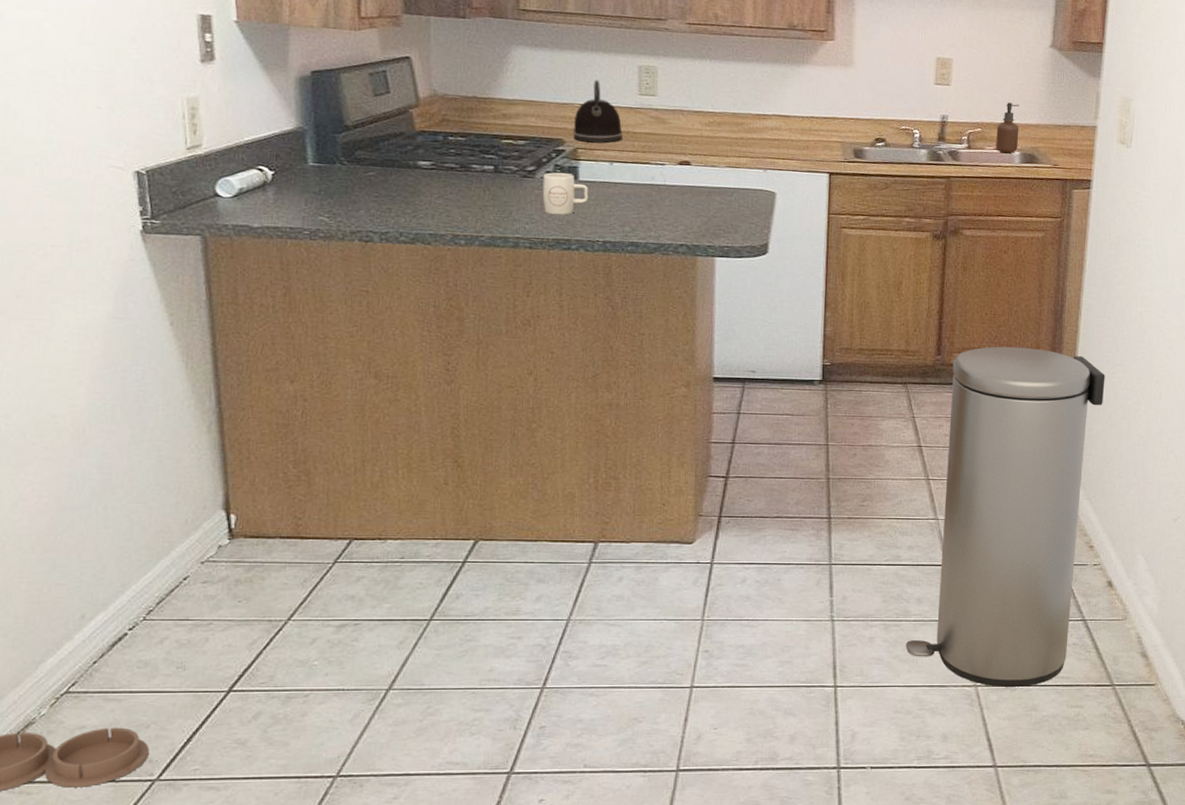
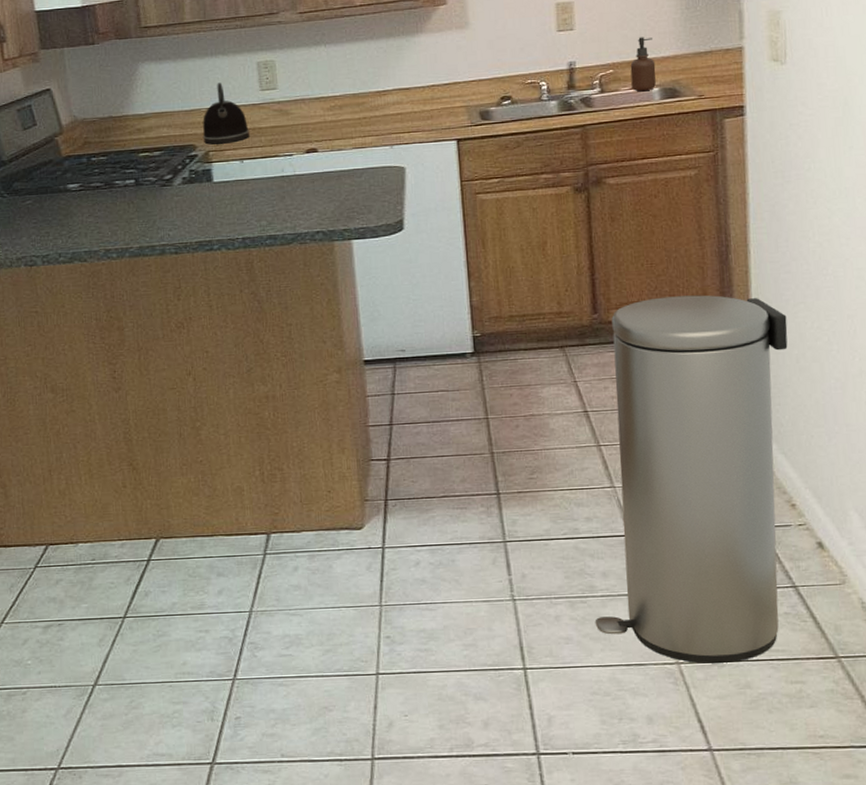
mug: present [542,172,589,216] -> none [180,177,224,219]

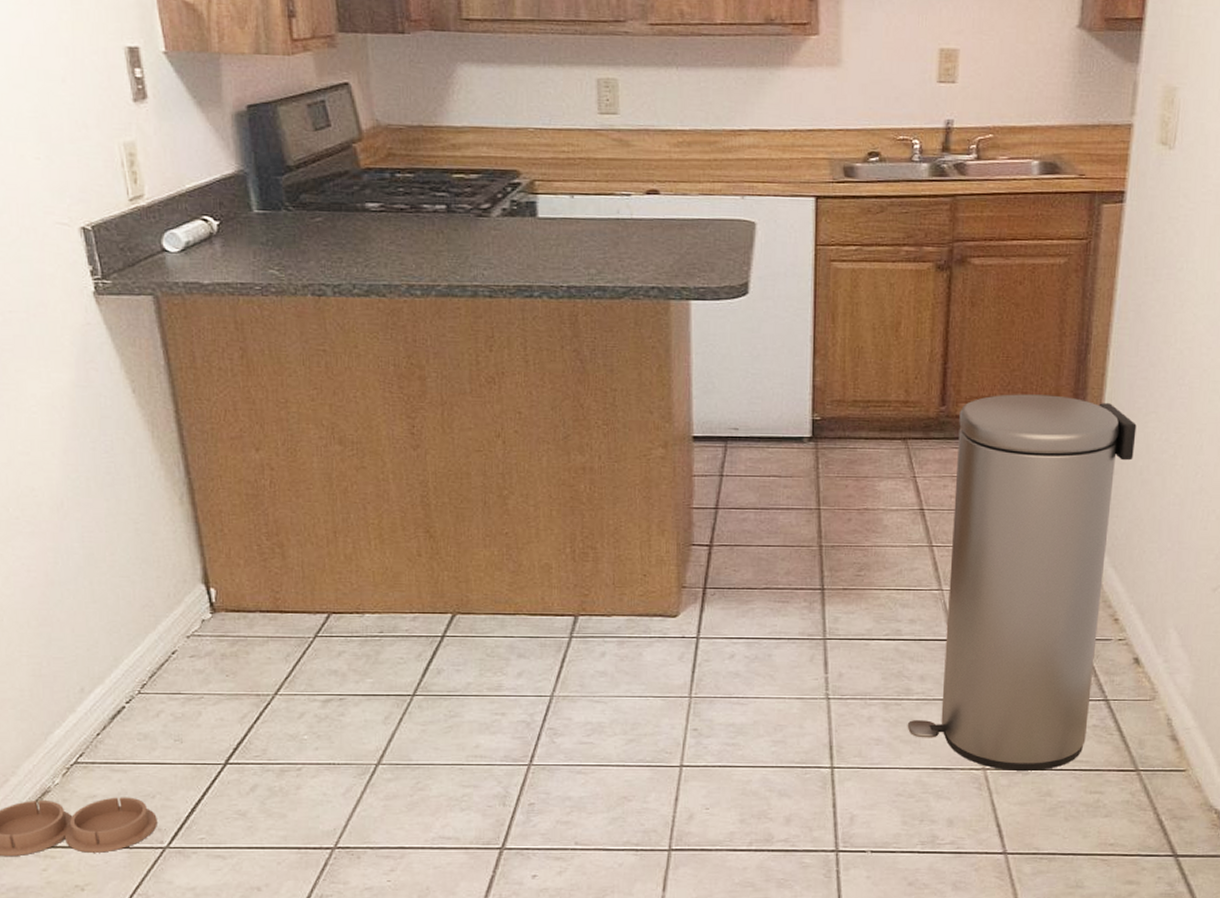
kettle: present [202,82,249,145] -> none [528,98,583,173]
soap dispenser: present [630,37,656,92] -> none [1010,100,1039,164]

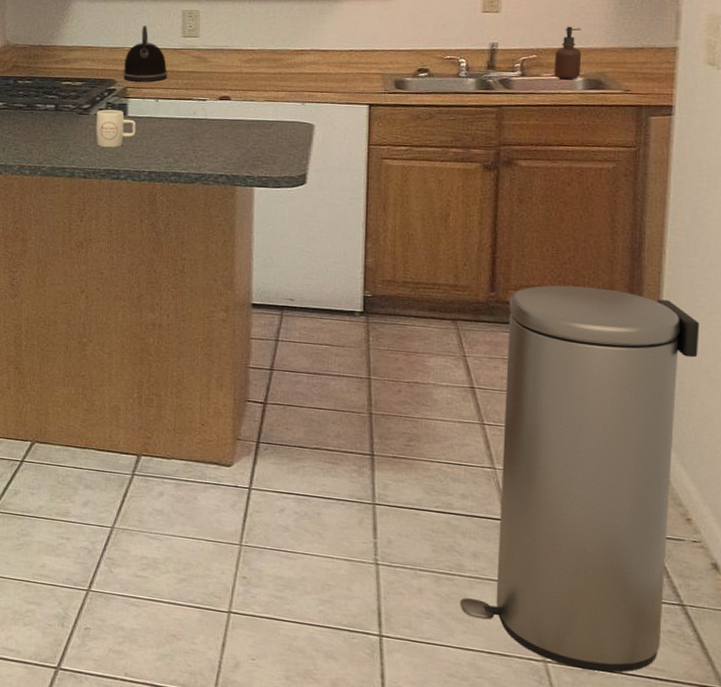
mug: none [499,209,549,258] -> present [95,109,137,148]
kettle: none [528,98,583,173] -> present [123,25,167,82]
soap dispenser: none [1010,100,1039,164] -> present [554,26,582,80]

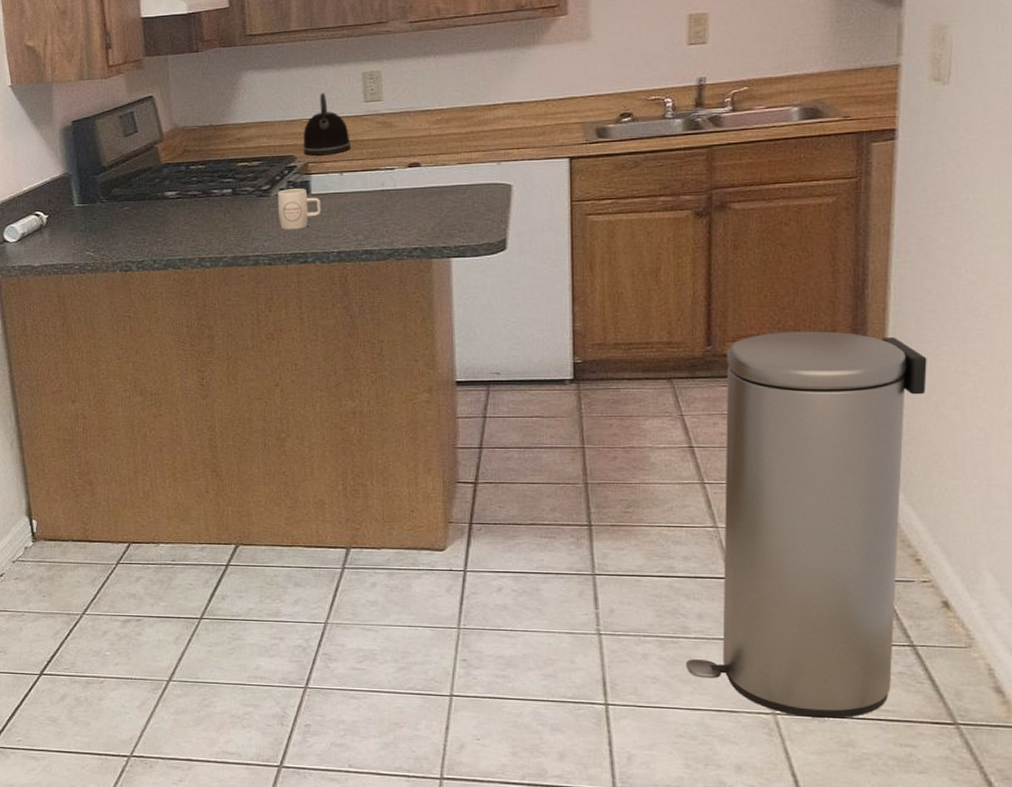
soap dispenser: present [554,26,582,80] -> none [767,52,797,111]

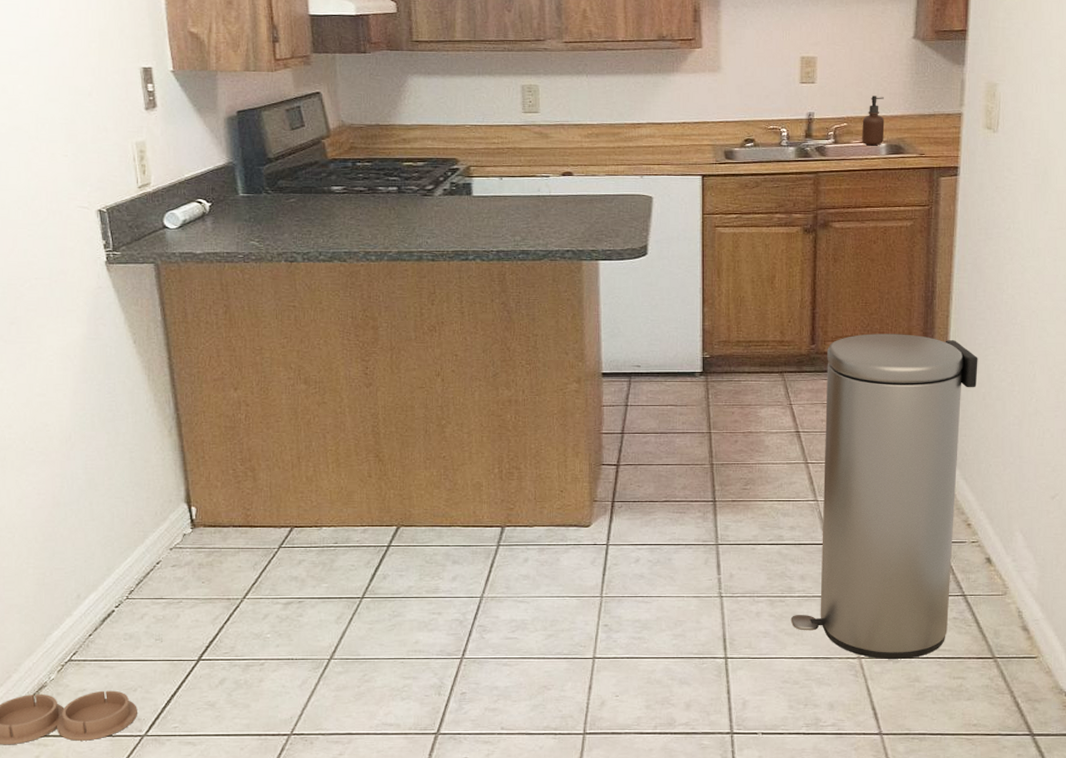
mug: present [277,188,321,230] -> none [441,190,482,229]
kettle: present [302,93,351,156] -> none [465,101,510,160]
soap dispenser: none [767,52,797,111] -> present [862,95,885,146]

